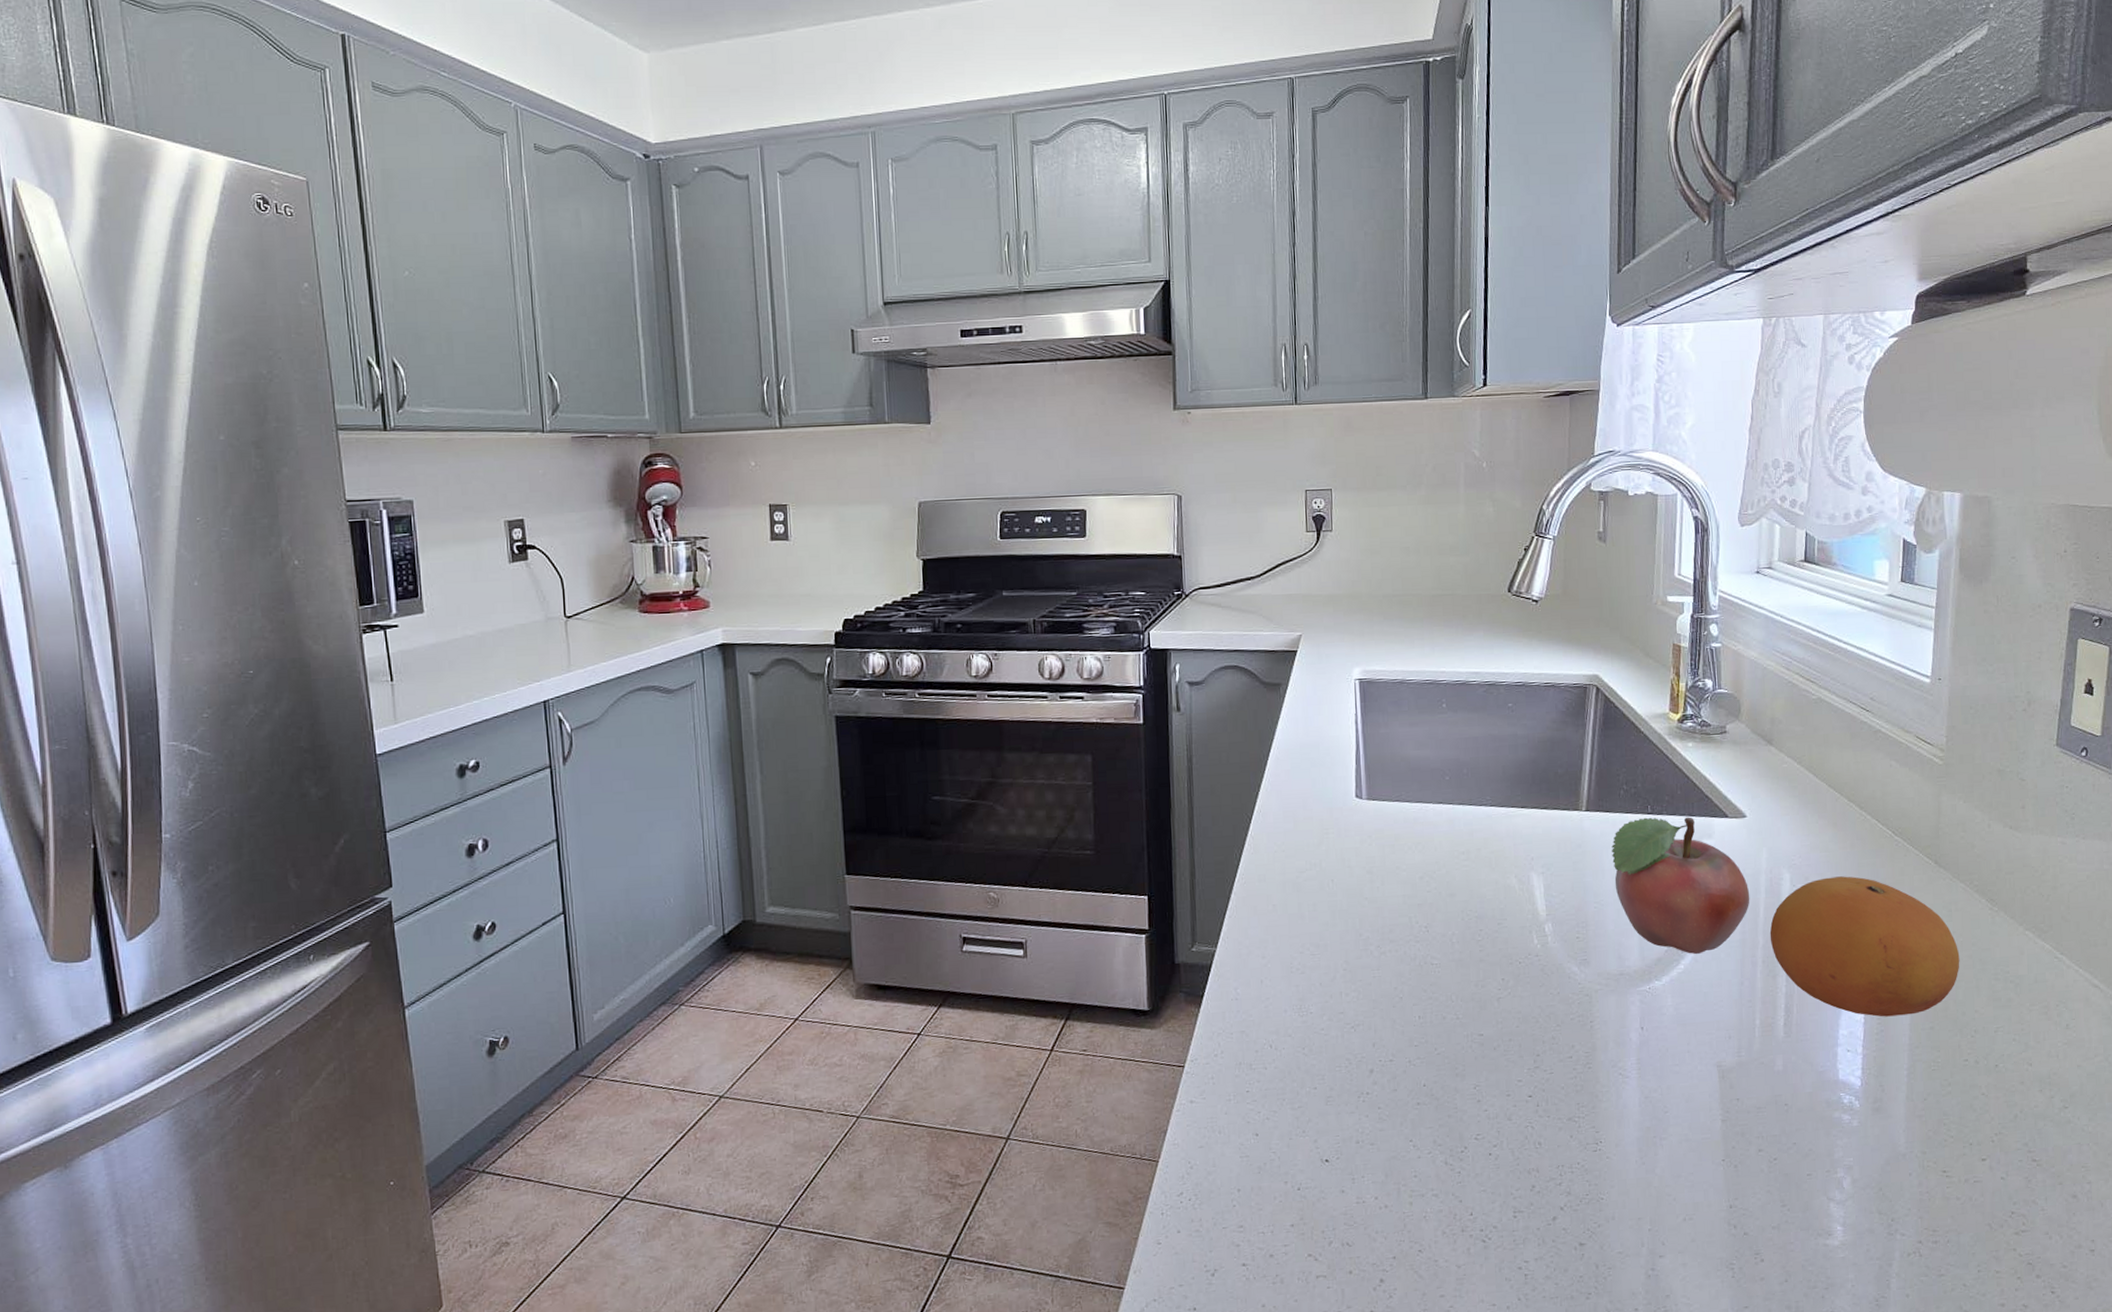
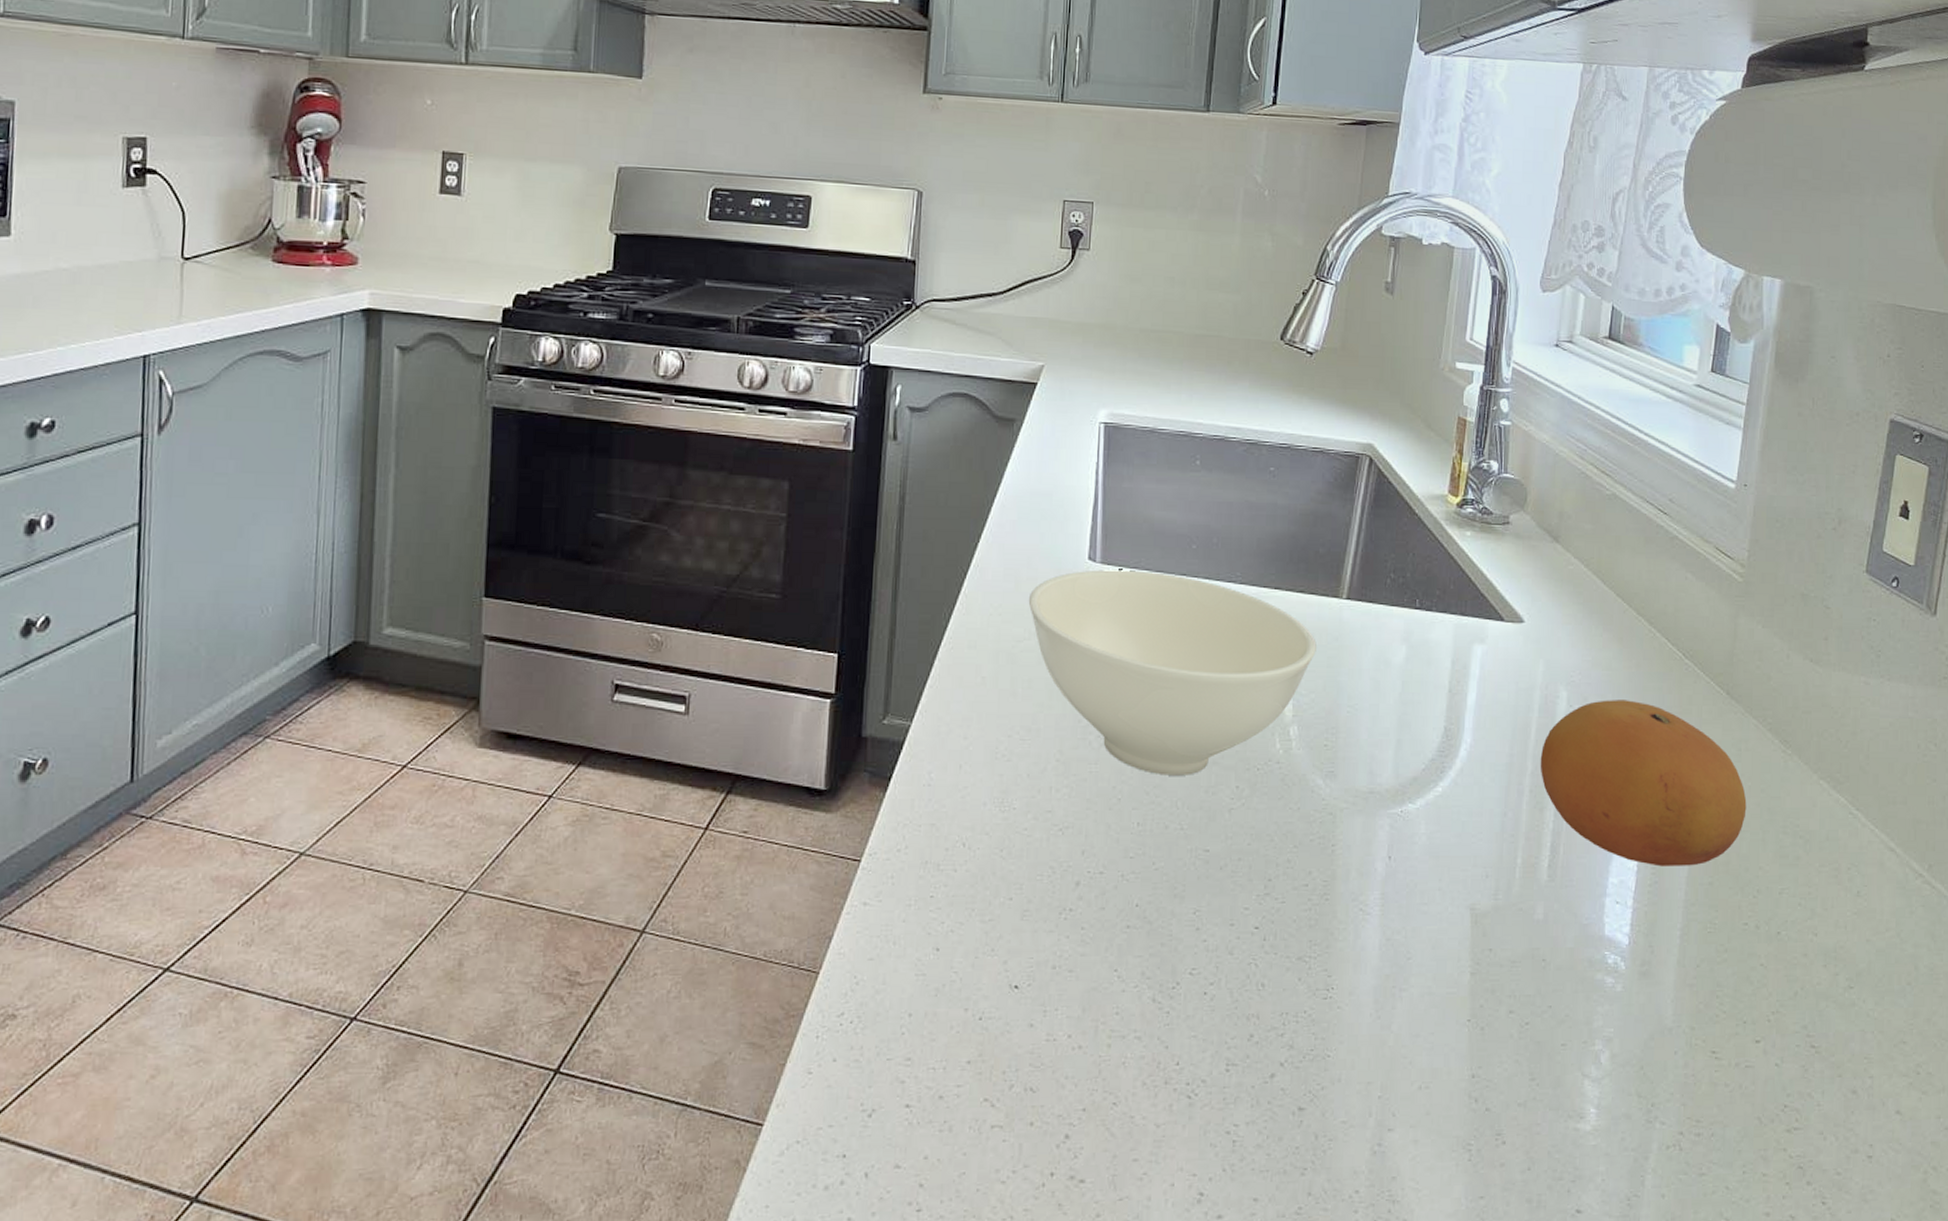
bowl: none [1306,803,1563,975] -> present [1028,569,1317,775]
fruit: present [1612,817,1750,954] -> none [1372,612,1522,775]

